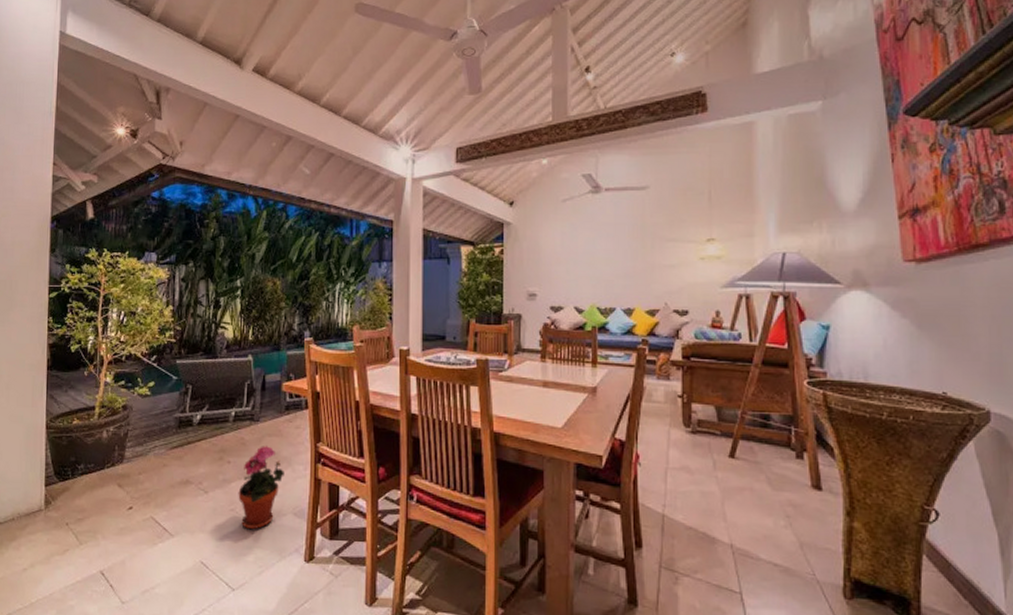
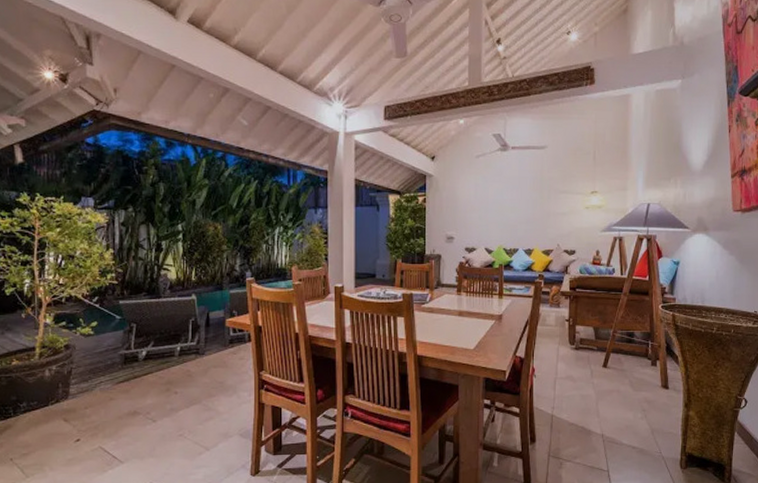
potted plant: present [238,446,284,530] -> none [186,376,230,452]

